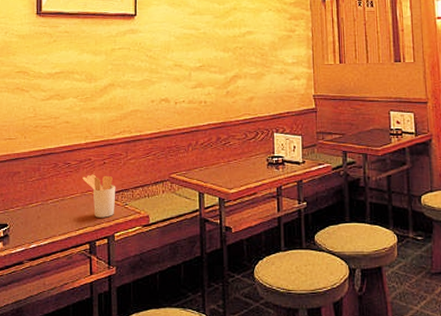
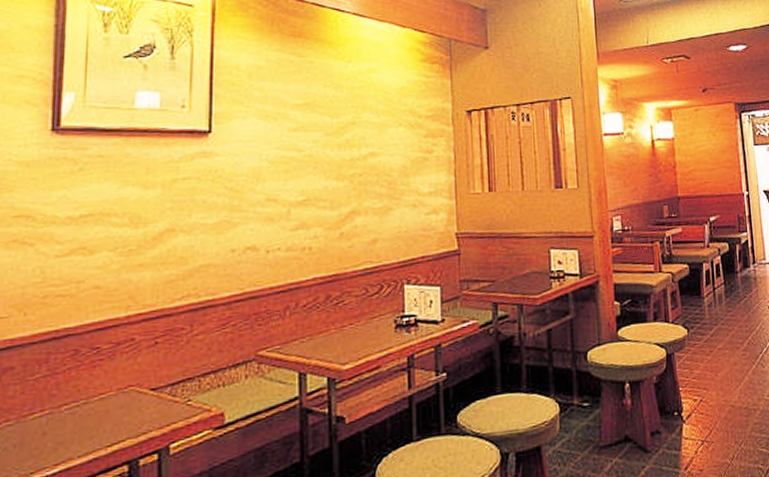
utensil holder: present [82,174,116,218] -> none [120,360,174,424]

